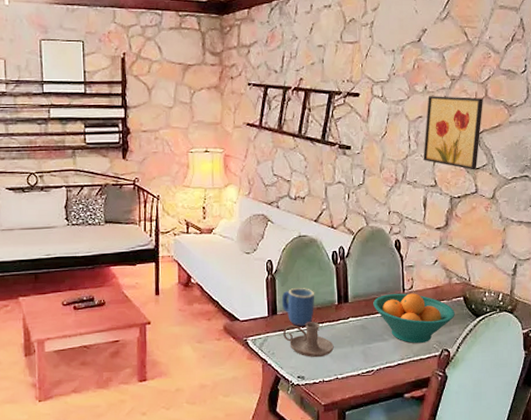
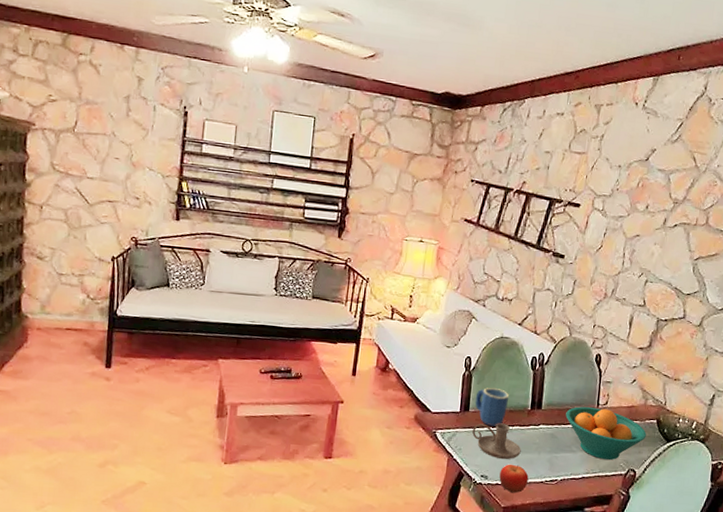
fruit: none [316,360,345,390] -> present [499,464,529,493]
wall art: present [423,96,483,170] -> none [635,216,703,296]

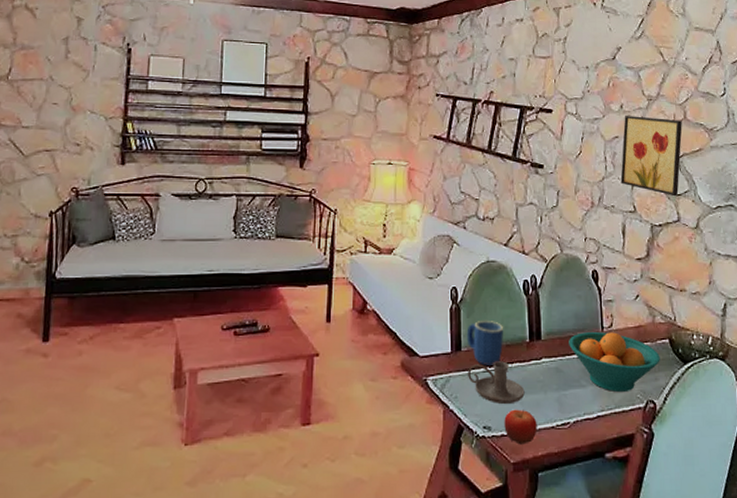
wall art: none [635,216,703,296] -> present [620,116,682,197]

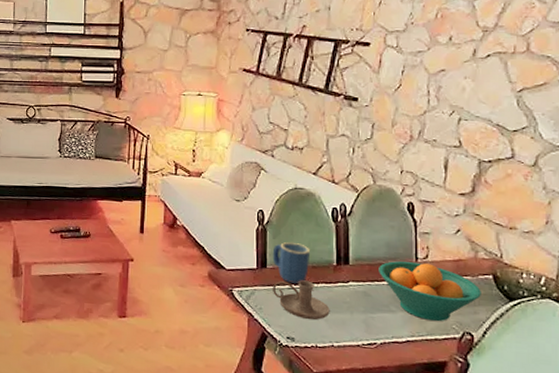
fruit: present [504,409,537,445] -> none [308,325,342,358]
wall art: present [620,116,682,197] -> none [445,48,524,133]

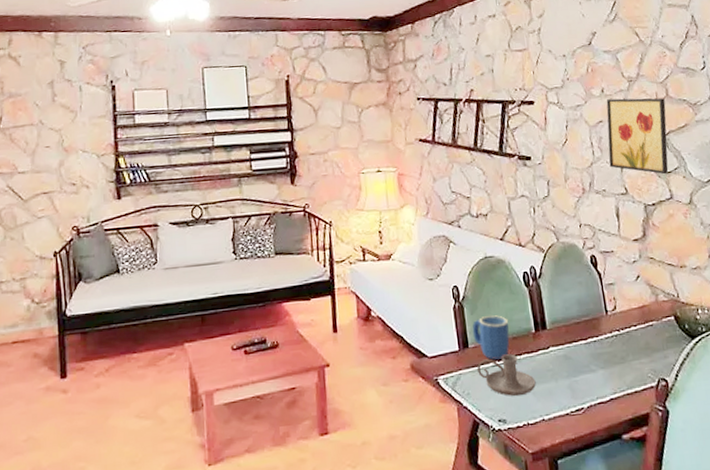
fruit bowl: present [379,261,481,322] -> none [574,314,668,374]
wall art: none [445,48,524,133] -> present [606,98,669,175]

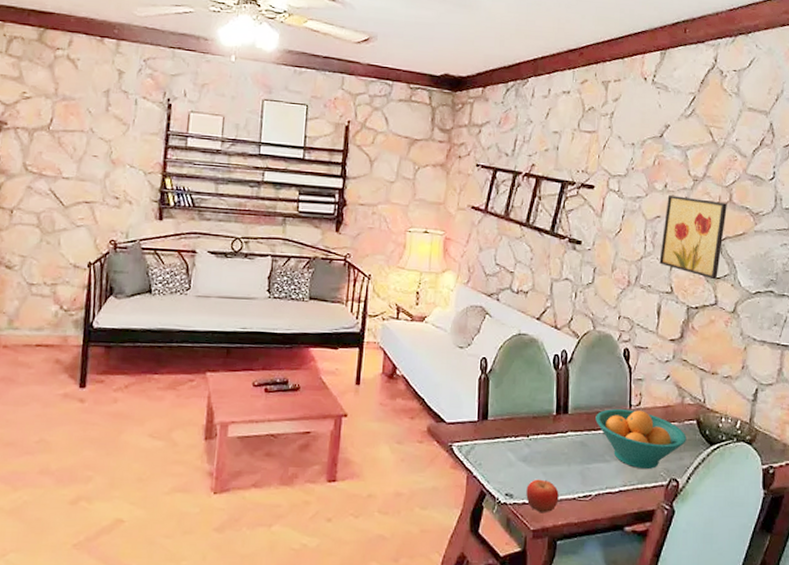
mug: present [472,315,510,360] -> none [494,392,532,436]
candle holder: present [477,354,536,397] -> none [493,432,549,475]
fruit: none [518,398,552,434] -> present [526,479,559,513]
fruit bowl: none [574,314,668,374] -> present [595,409,687,470]

